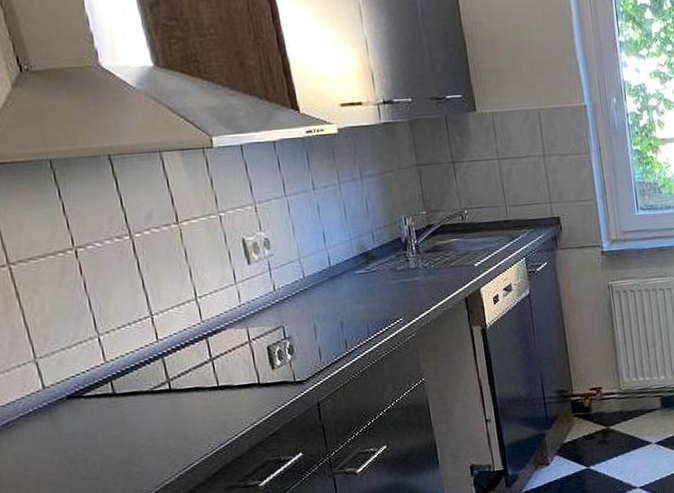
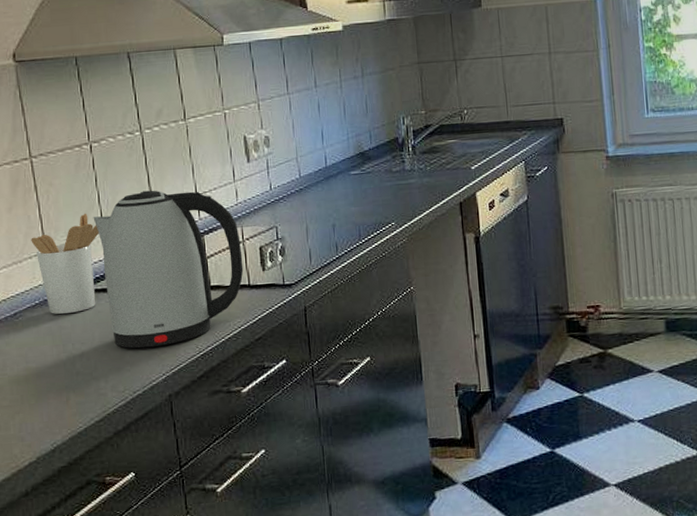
utensil holder: none [17,319,97,422] -> present [31,213,100,314]
kettle: none [85,294,252,451] -> present [93,190,244,348]

